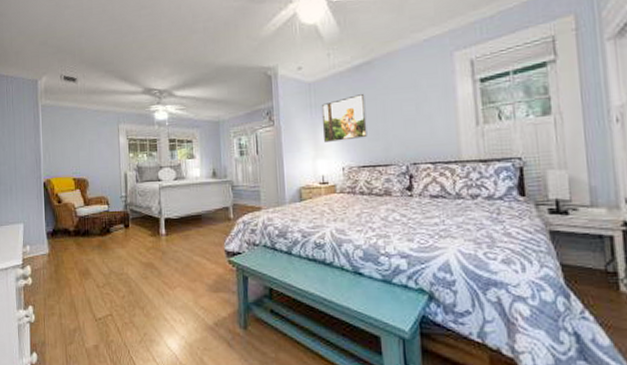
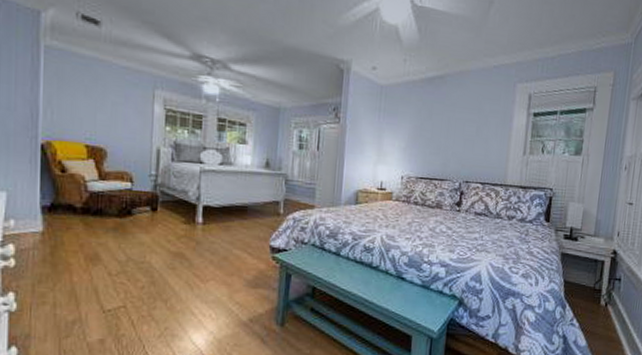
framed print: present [321,94,368,142] -> none [388,107,433,151]

